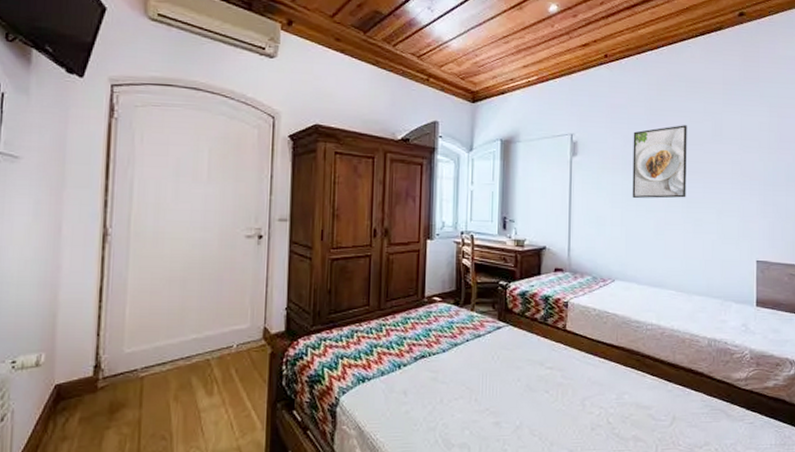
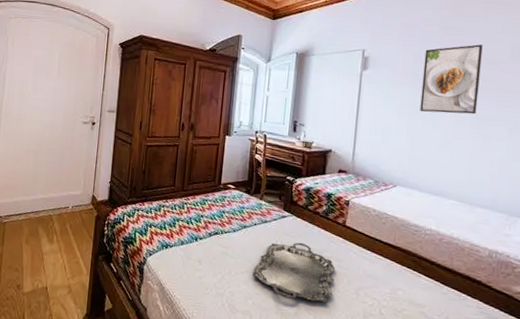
serving tray: none [468,355,559,421] -> present [252,242,335,303]

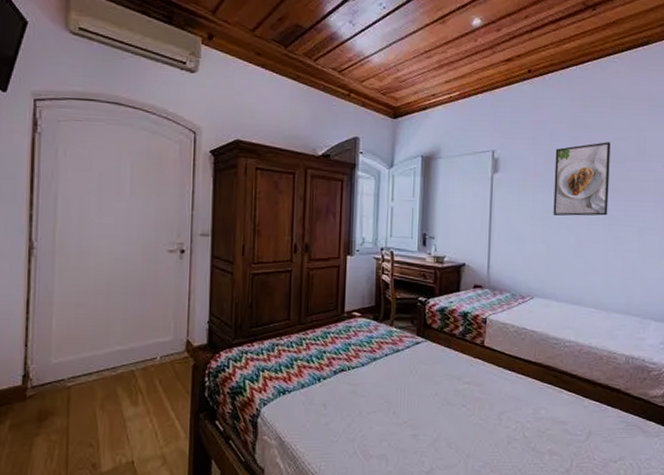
serving tray: present [252,242,335,303] -> none [386,370,476,434]

